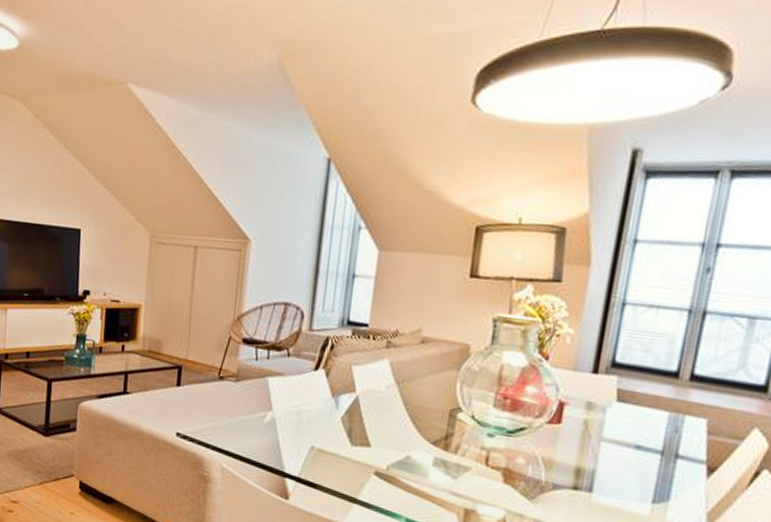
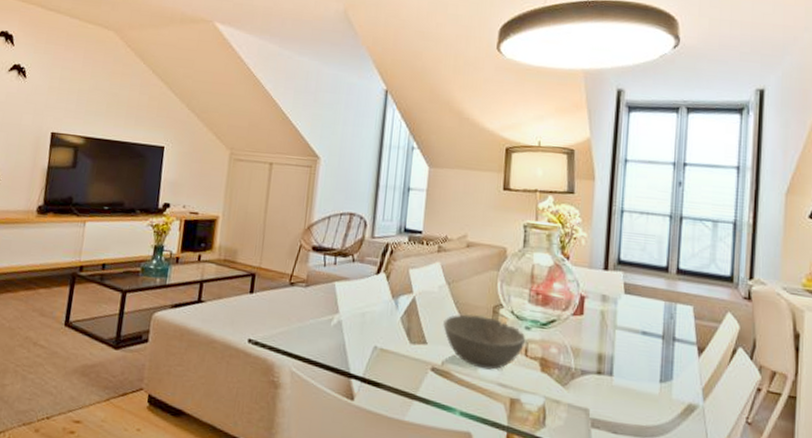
bowl: none [390,417,488,478] -> present [443,314,526,370]

